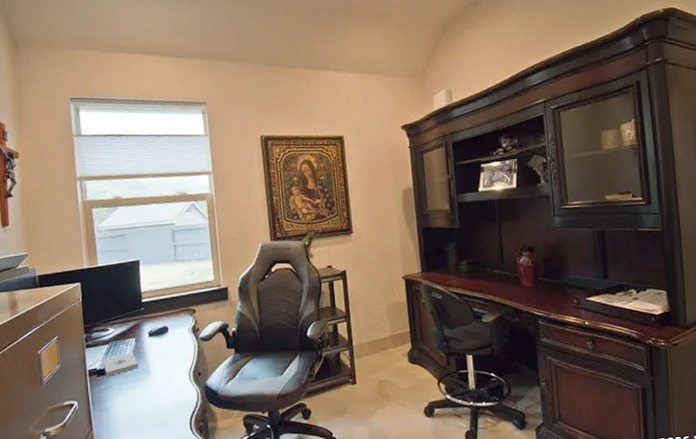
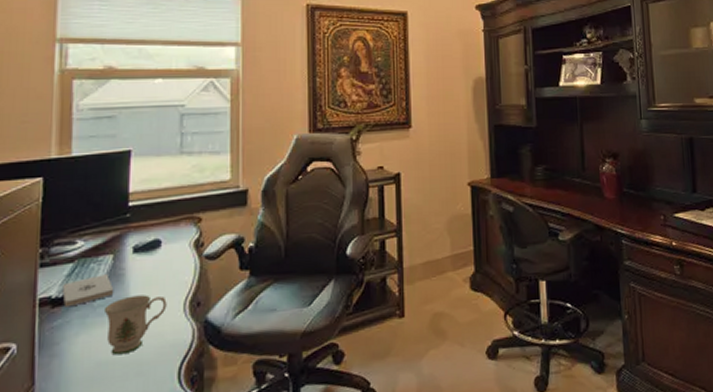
mug: none [133,367,177,411] -> present [103,295,167,356]

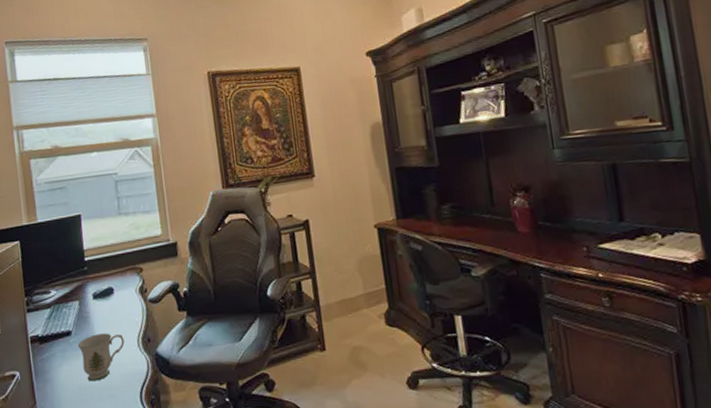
notepad: present [62,273,114,307] -> none [45,316,84,344]

